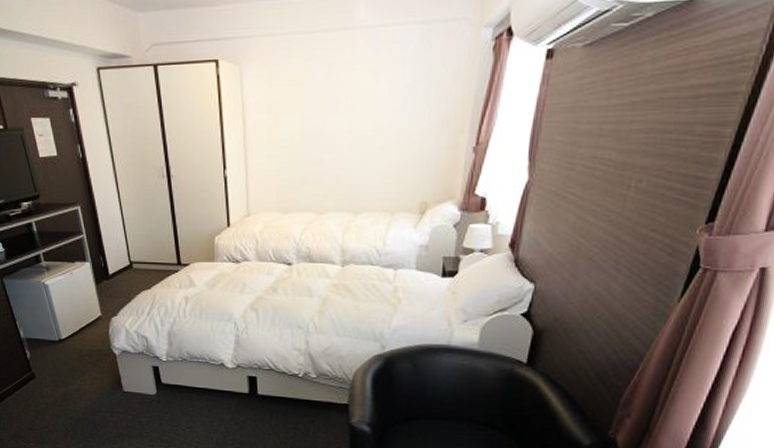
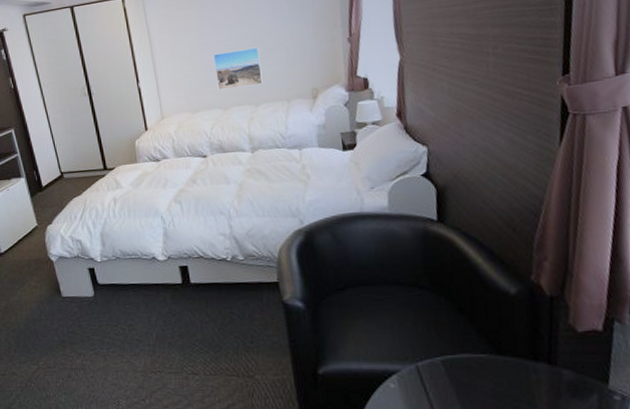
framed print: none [314,144,369,191] -> present [213,47,263,90]

